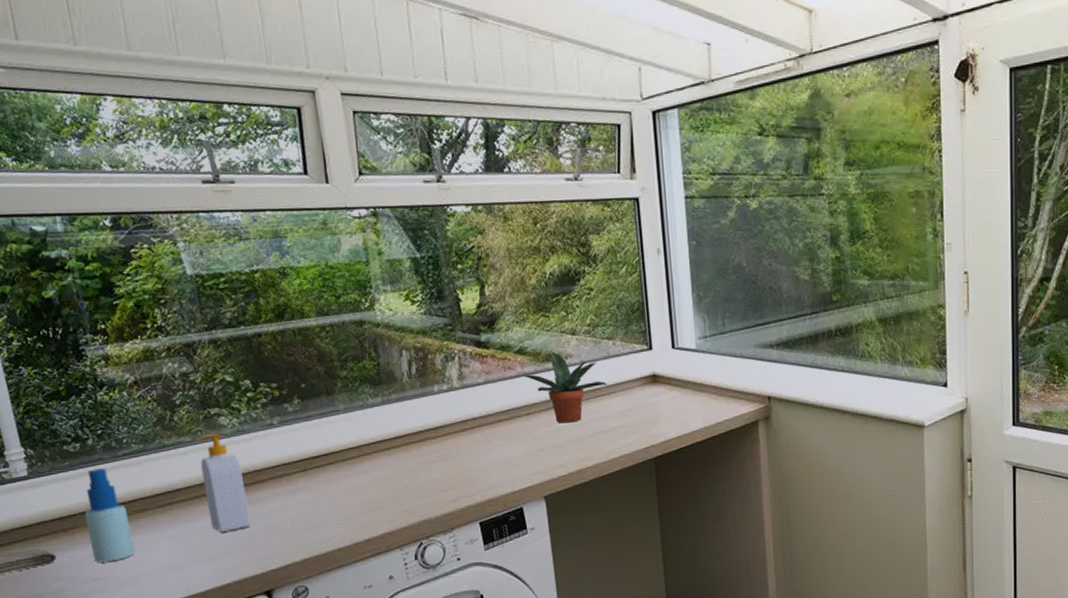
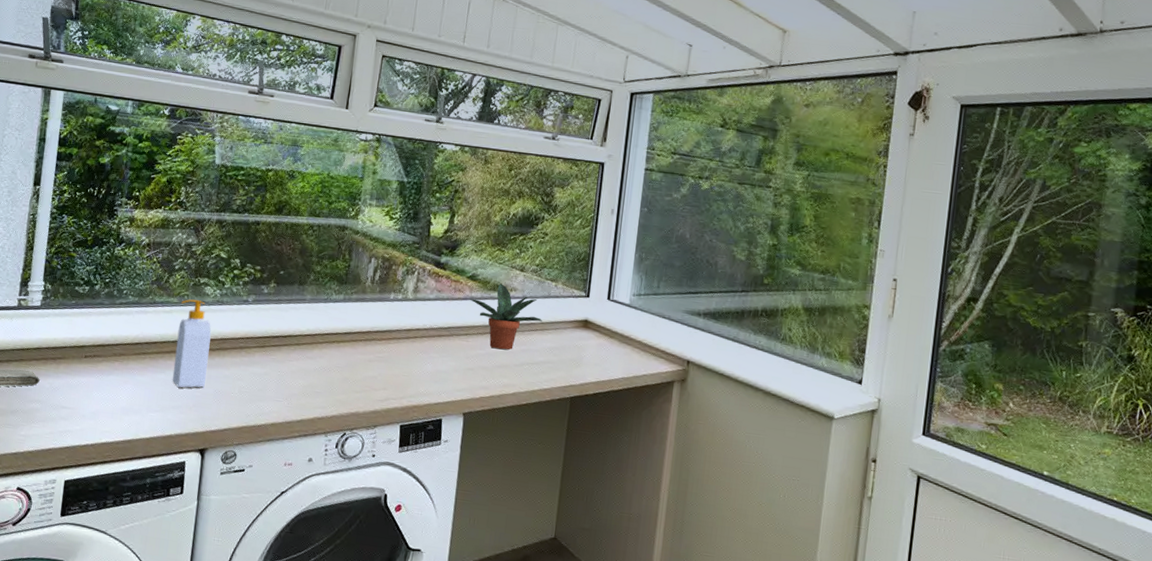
spray bottle: present [84,468,136,563] -> none [69,311,108,395]

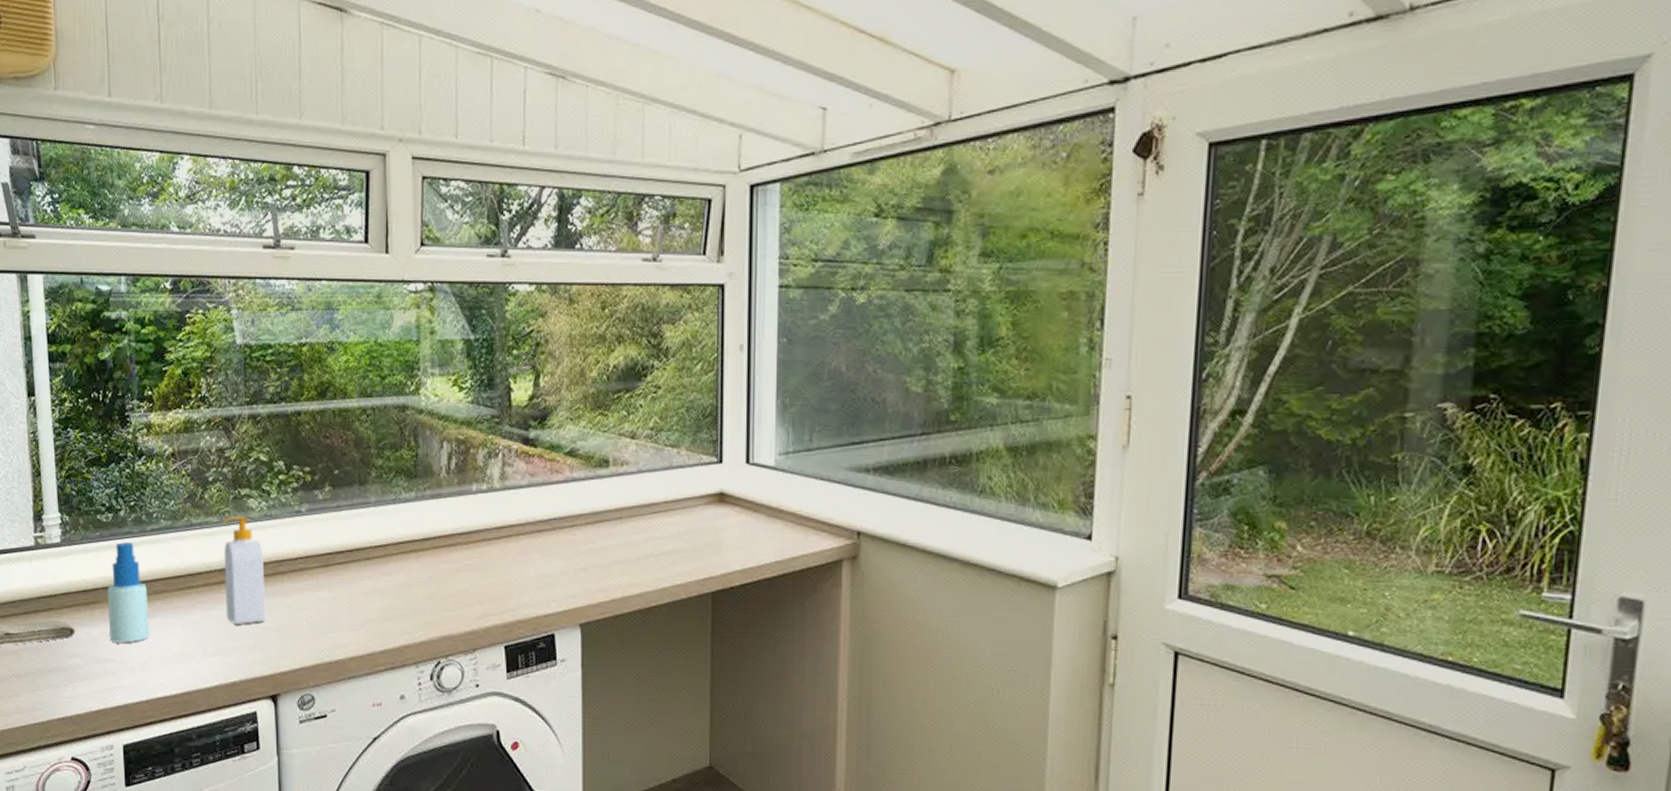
spray bottle: none [69,311,108,395] -> present [107,542,150,643]
potted plant: present [469,283,542,350] -> none [571,457,665,541]

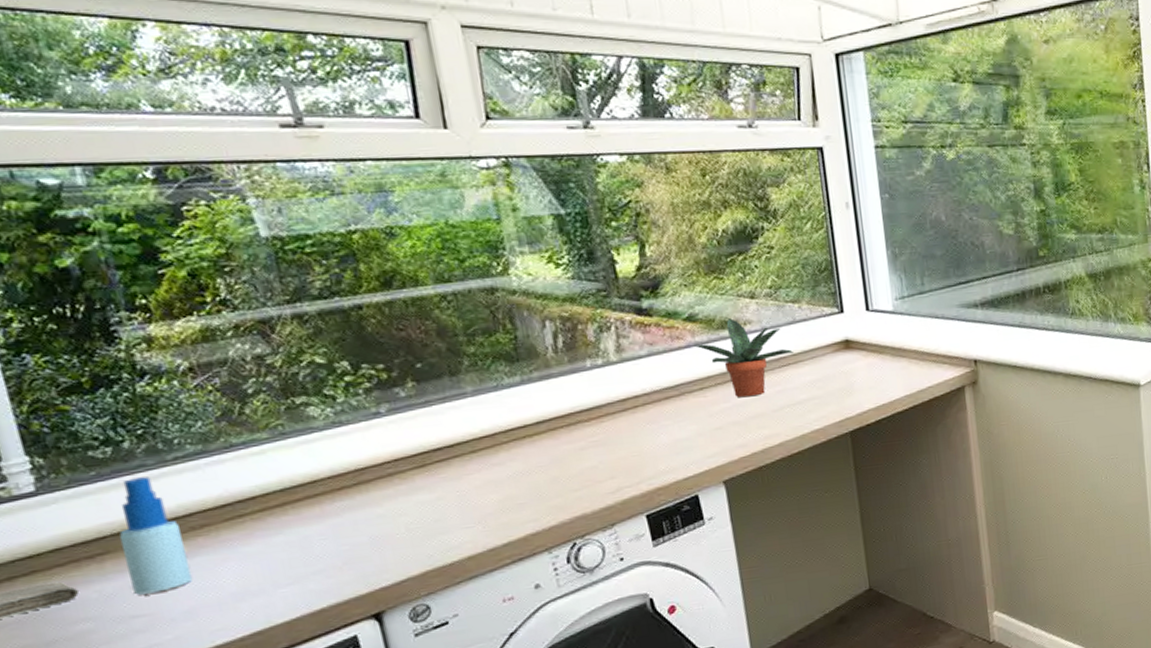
soap bottle: present [223,516,265,625] -> none [275,427,352,547]
potted plant: none [571,457,665,541] -> present [693,318,793,398]

